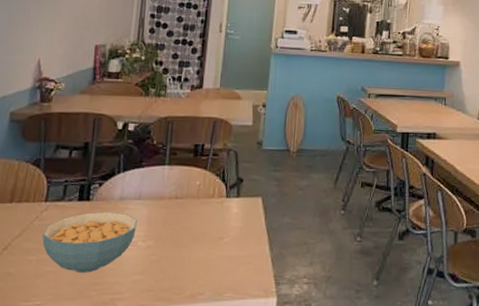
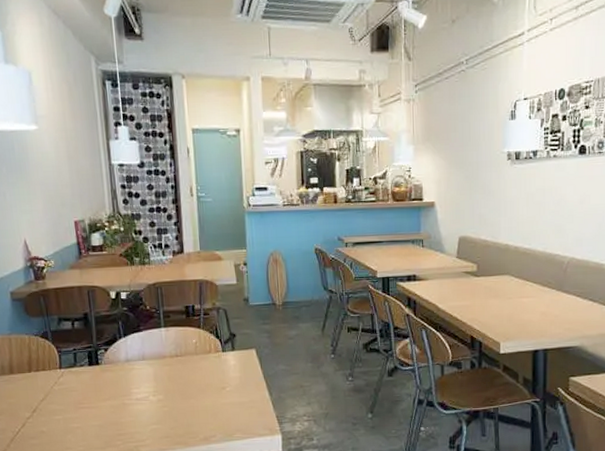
cereal bowl: present [42,211,137,273] -> none [63,373,146,426]

